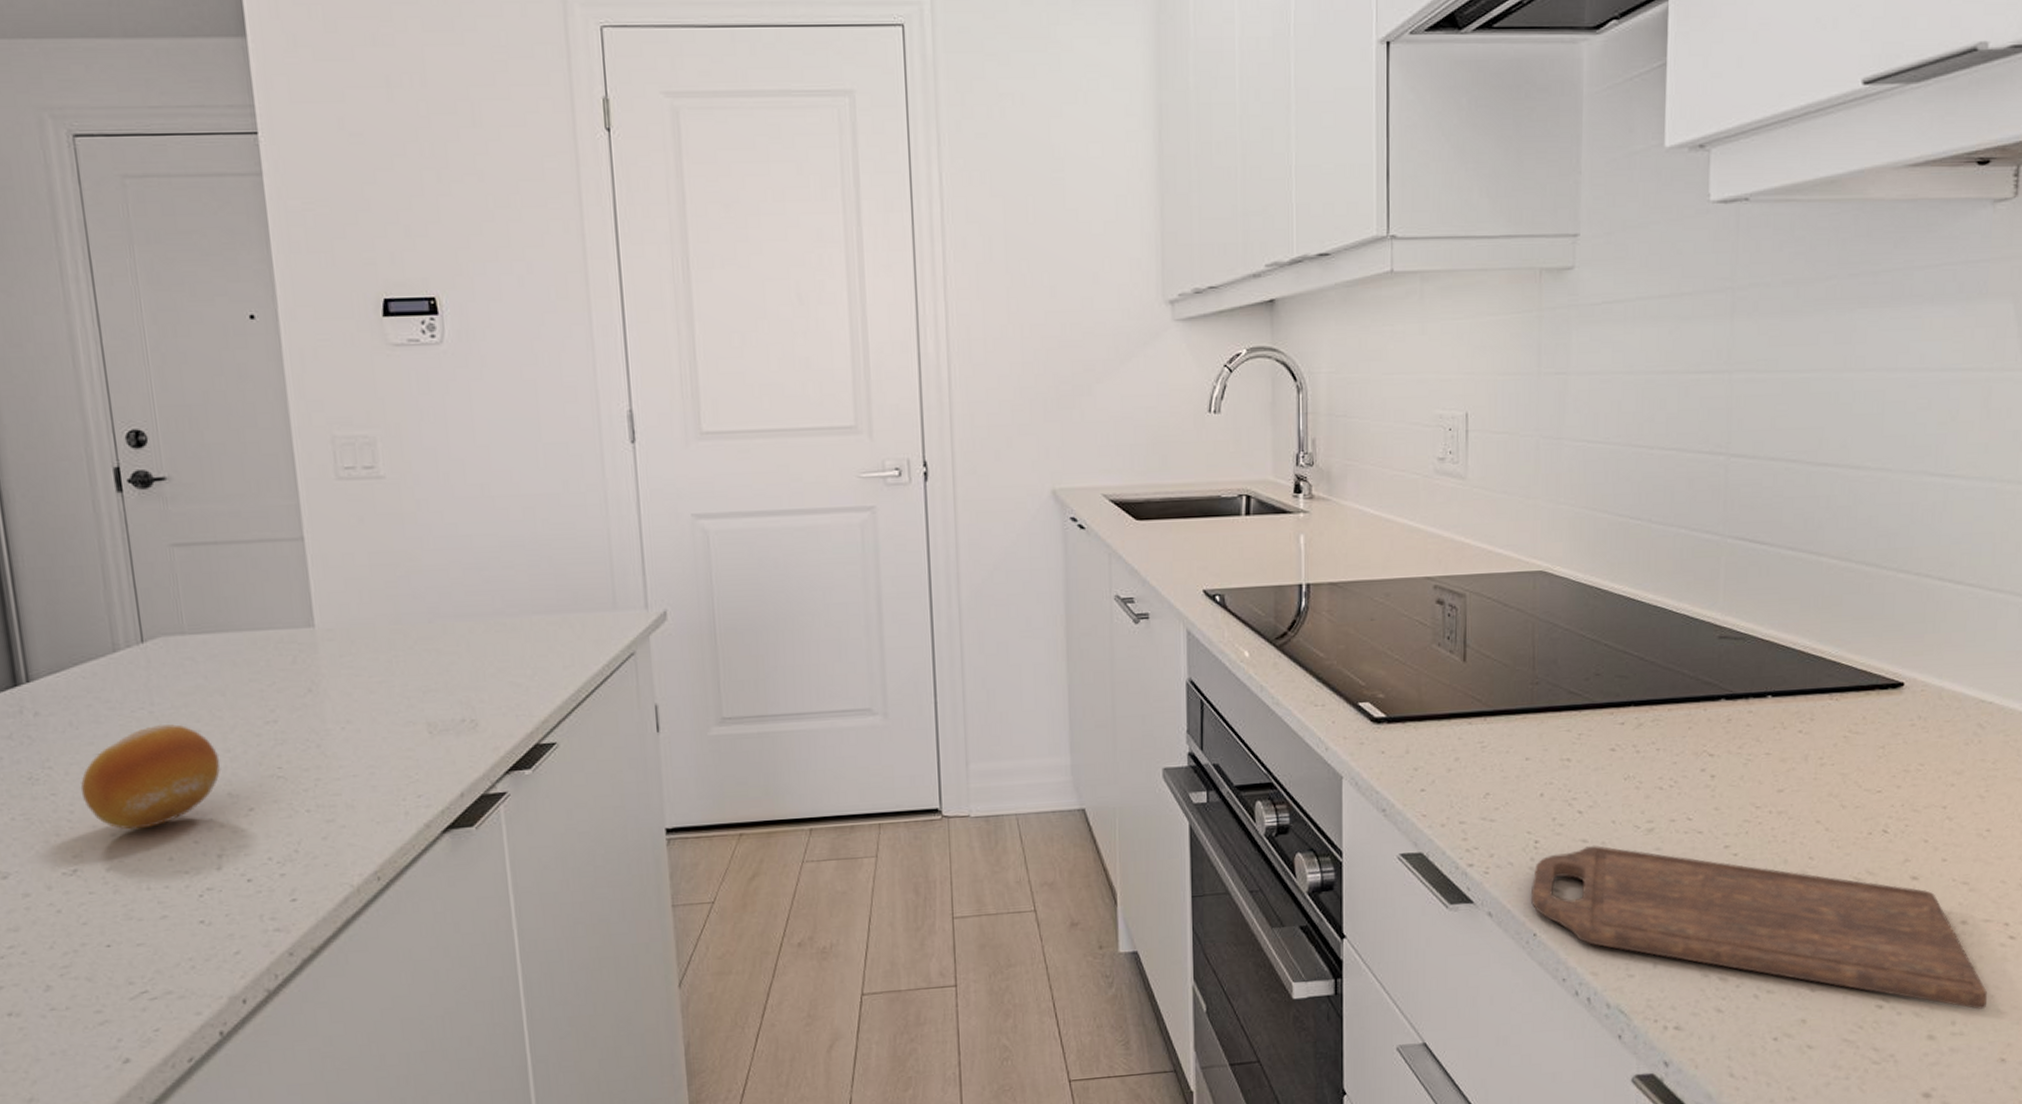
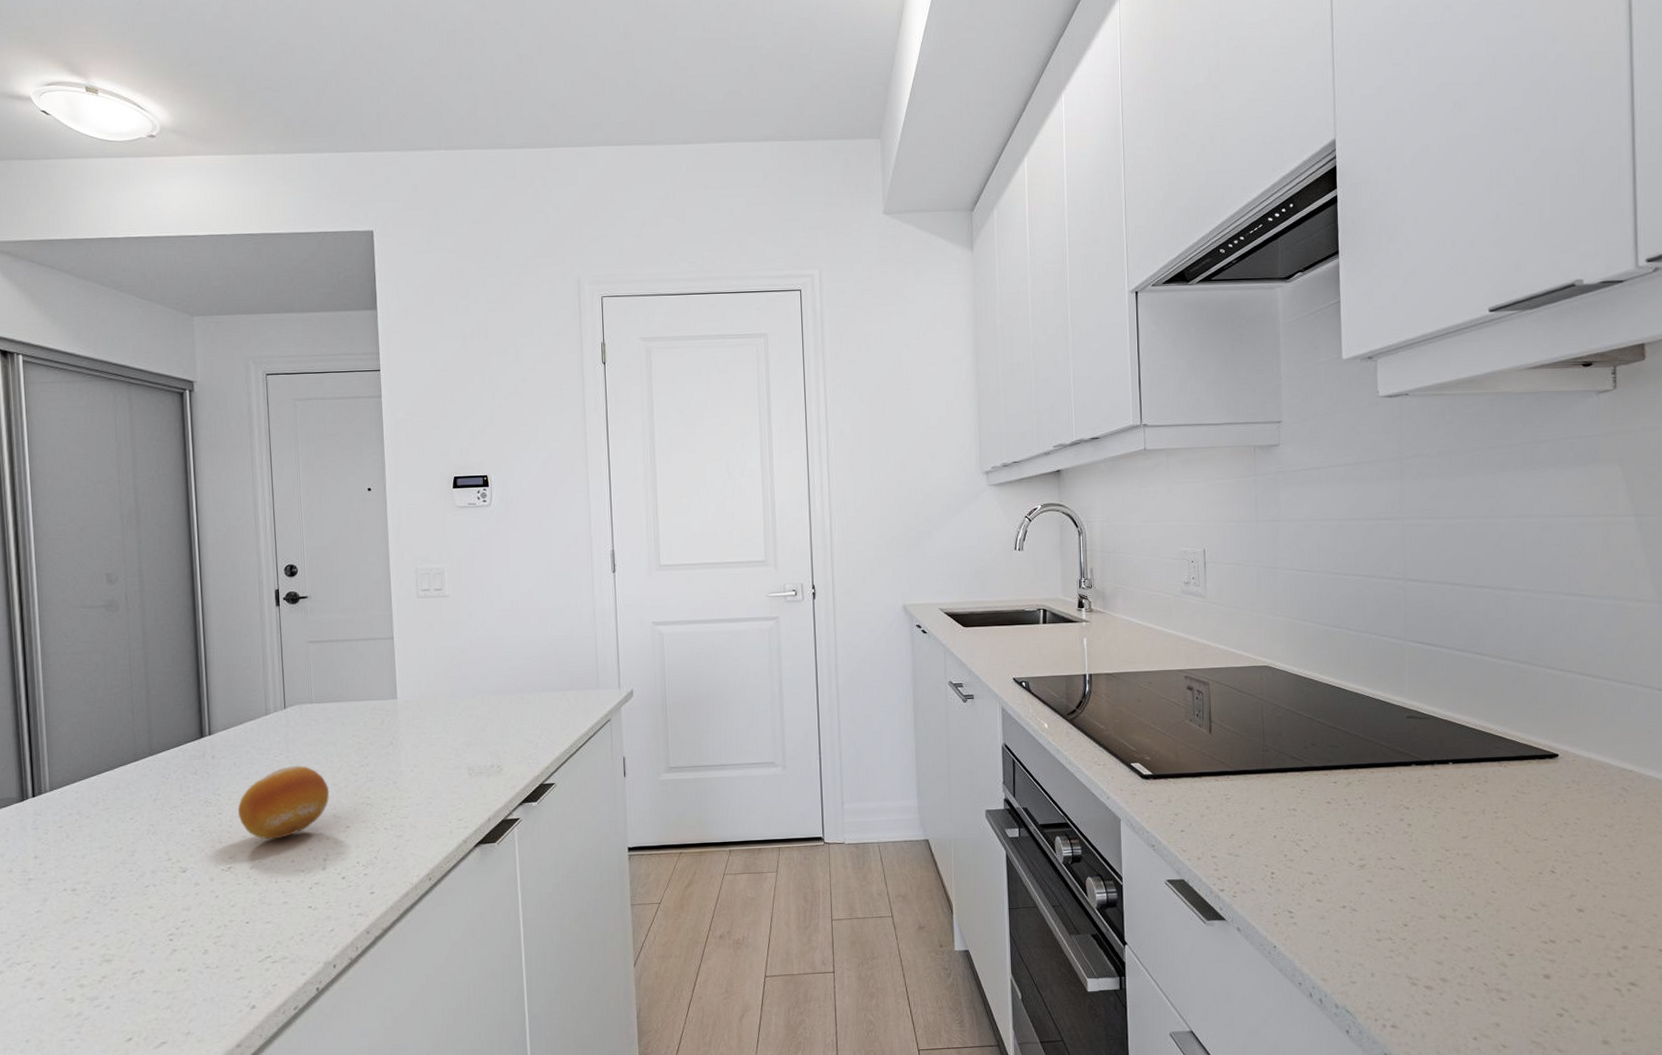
cutting board: present [1530,845,1988,1009] -> none [1270,876,1651,1020]

